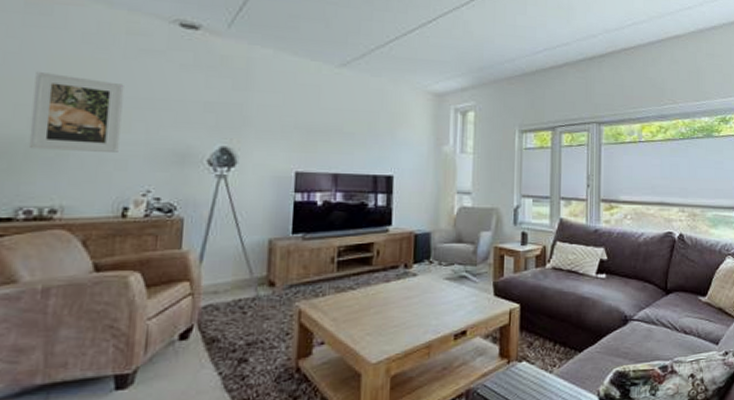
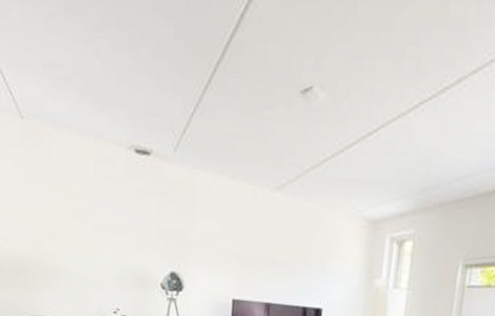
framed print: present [28,71,124,154] -> none [35,199,96,275]

